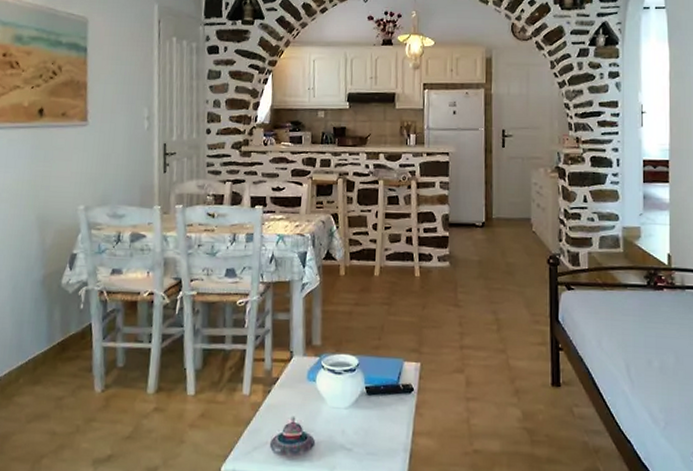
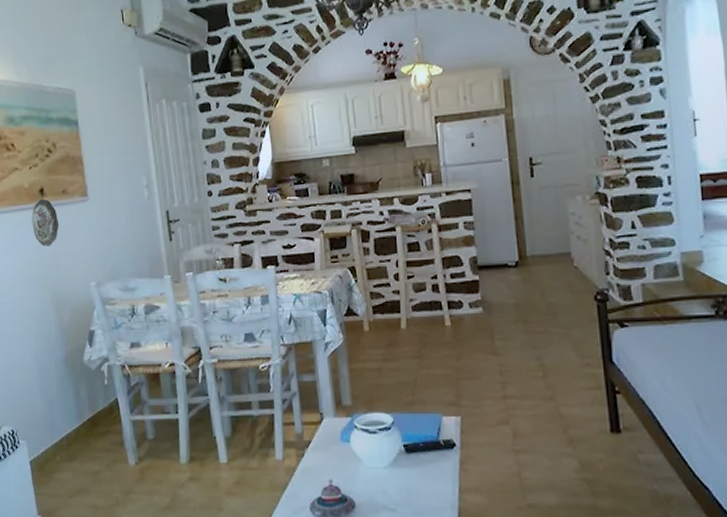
decorative plate: none [26,119,55,166] -> present [32,199,59,247]

